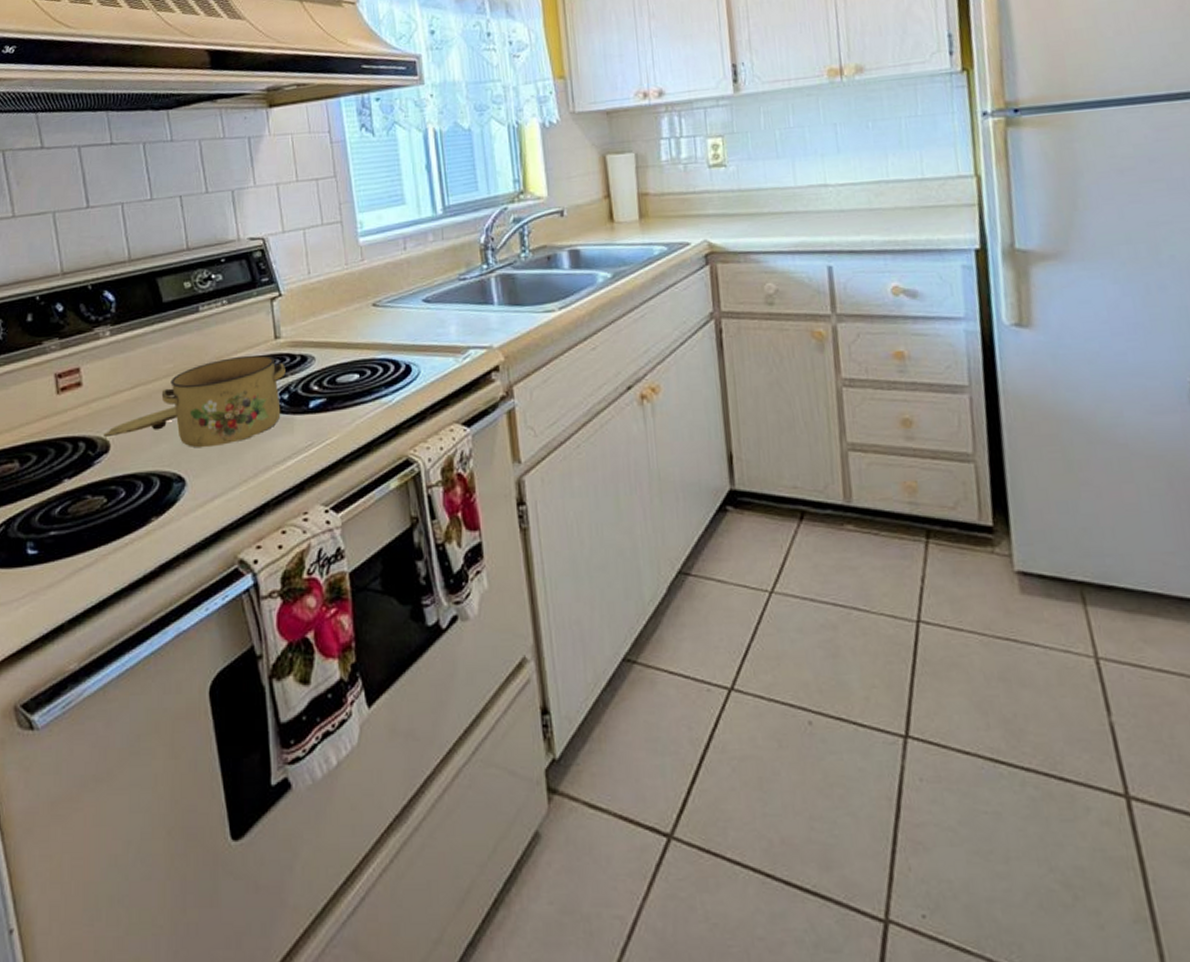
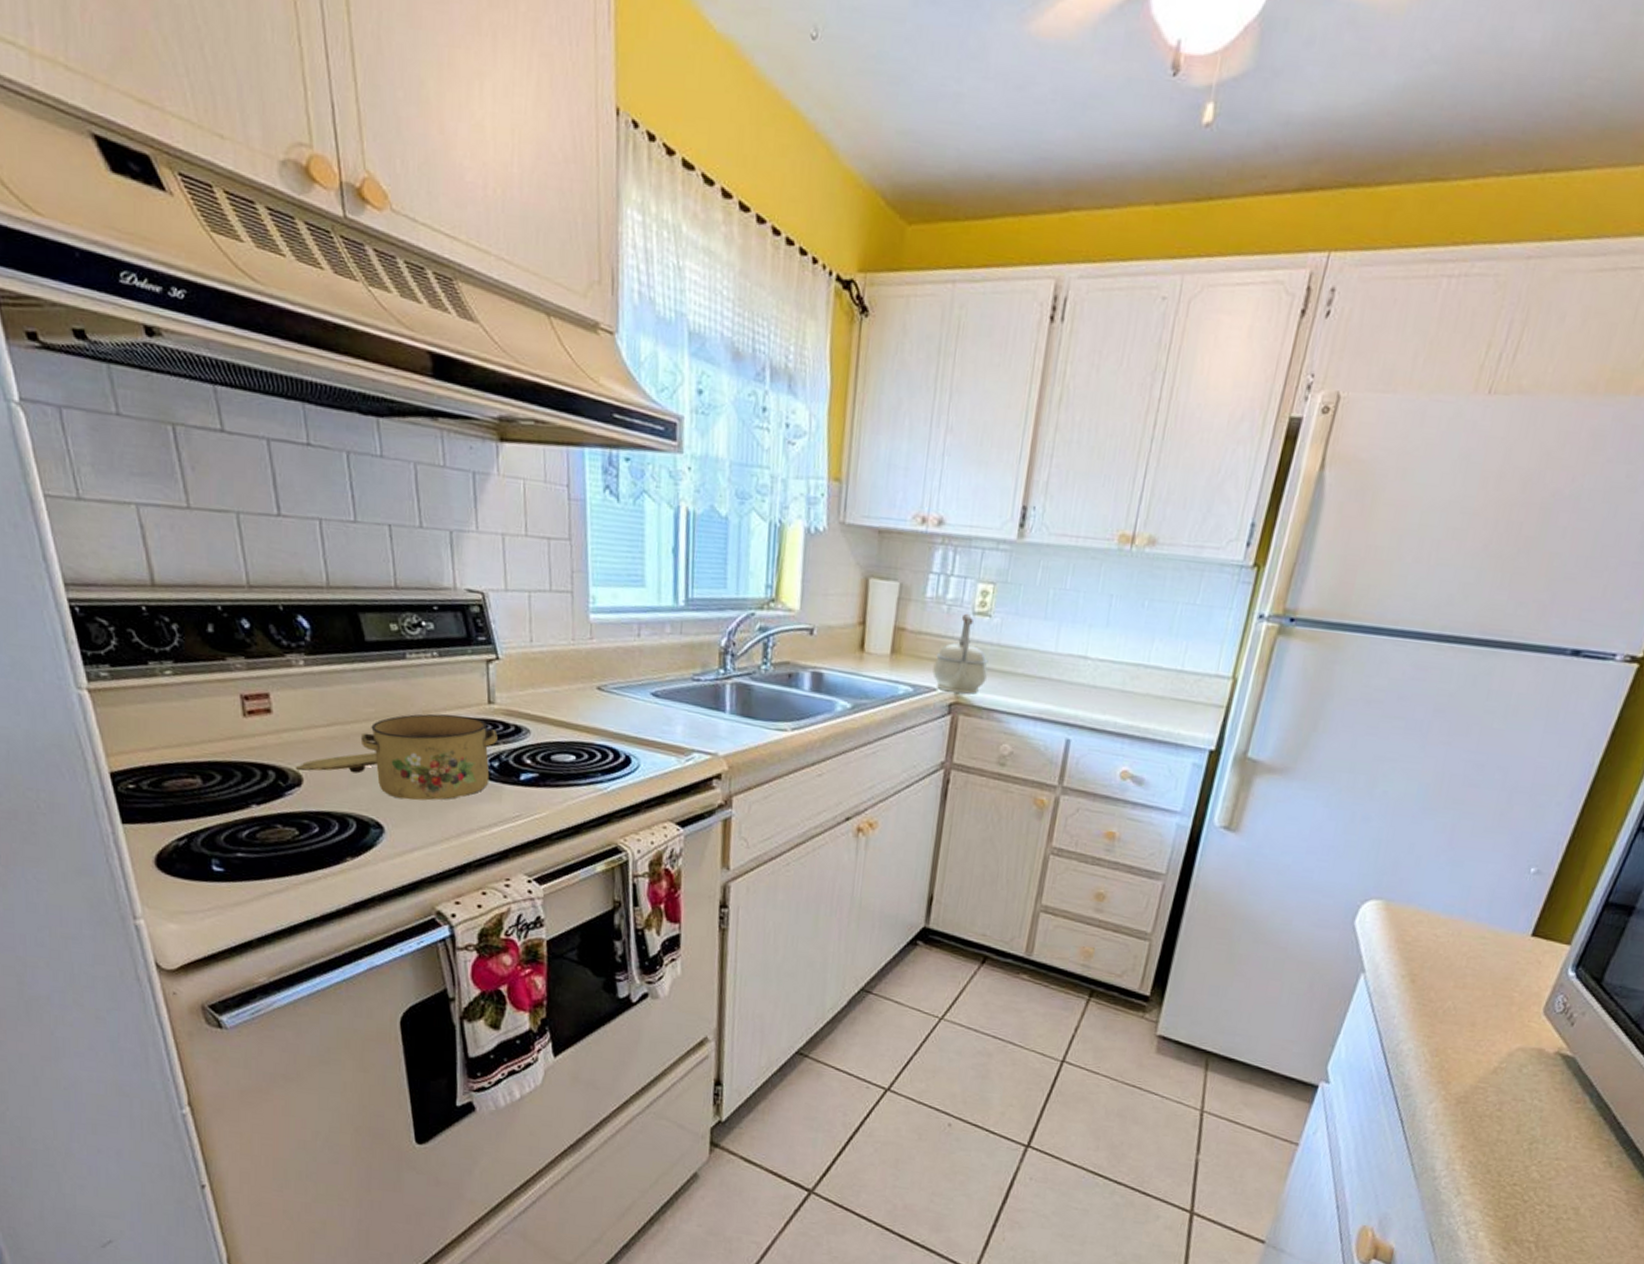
kettle: none [682,167,735,244] -> present [932,613,989,694]

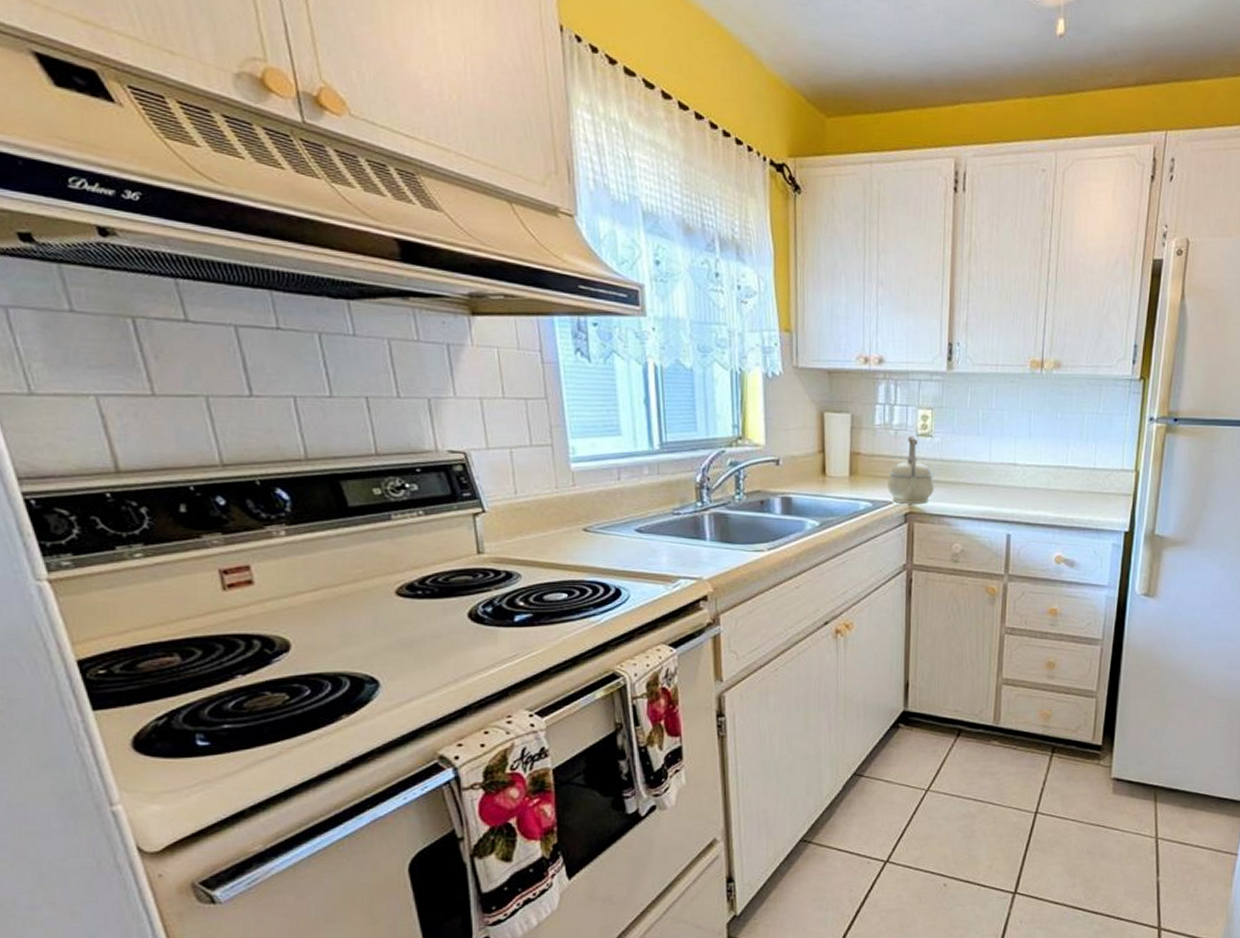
cooking pot: present [295,713,498,801] -> none [281,567,489,653]

